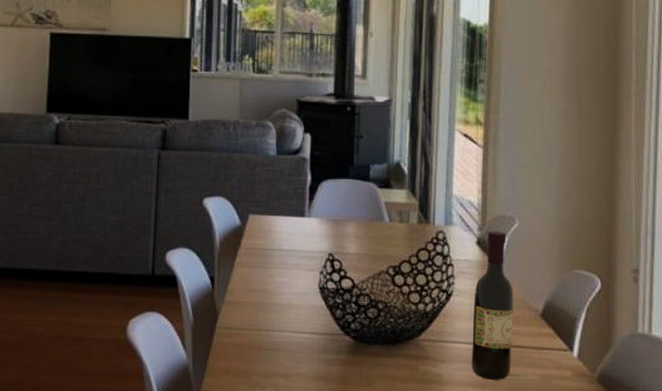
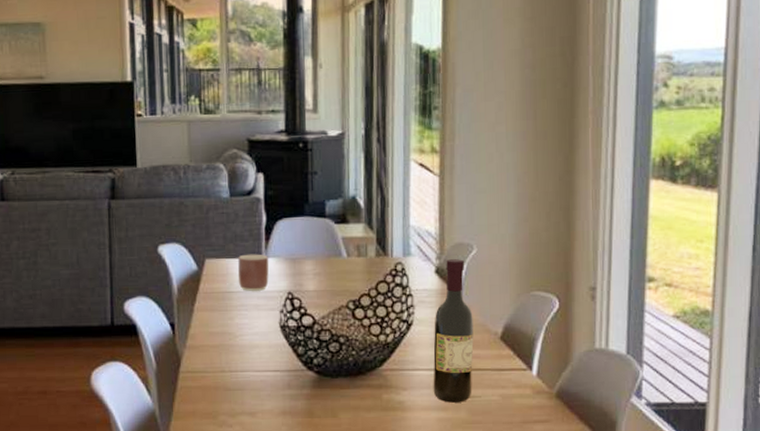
mug: none [281,212,312,250] -> present [238,254,269,291]

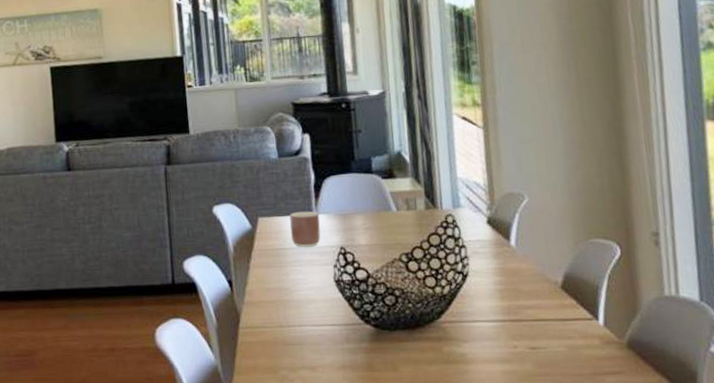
wine bottle: present [433,259,474,403] -> none [490,209,537,355]

